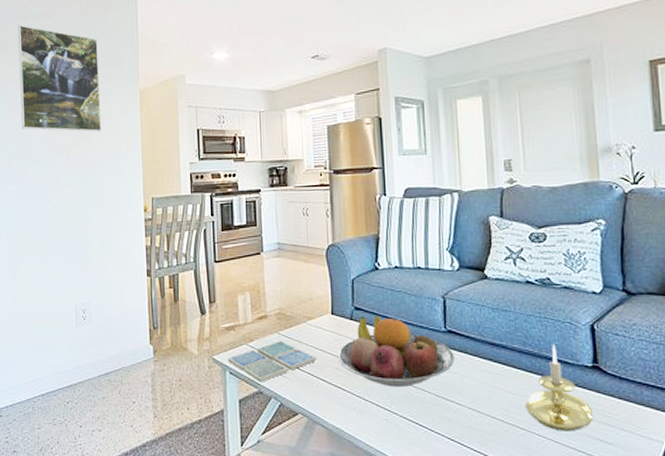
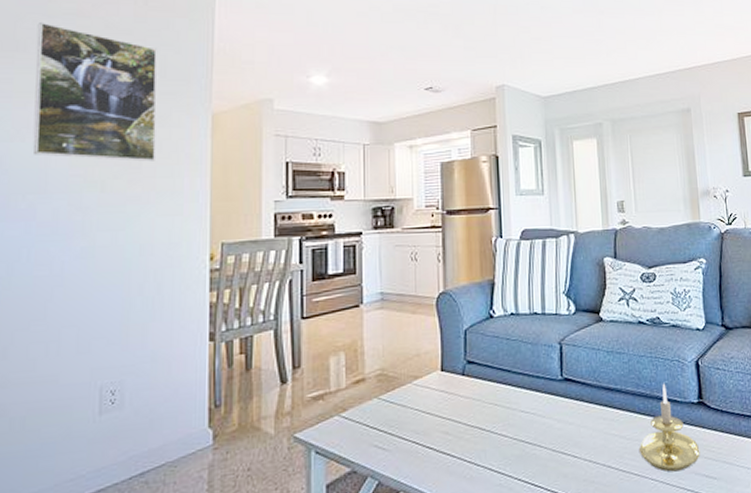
drink coaster: present [227,340,317,382] -> none [313,406,423,460]
fruit bowl: present [337,316,455,388] -> none [447,369,571,447]

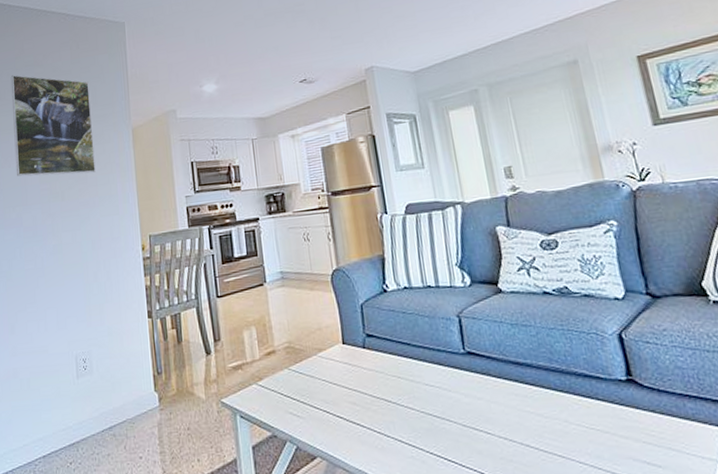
candle holder: present [638,383,700,472] -> none [560,358,637,456]

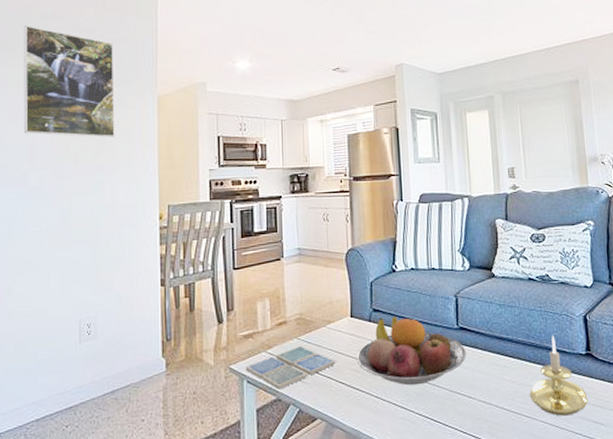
drink coaster: none [237,376,332,425] -> present [245,345,336,390]
fruit bowl: none [353,342,479,420] -> present [356,317,466,386]
candle holder: none [560,358,637,456] -> present [529,335,588,416]

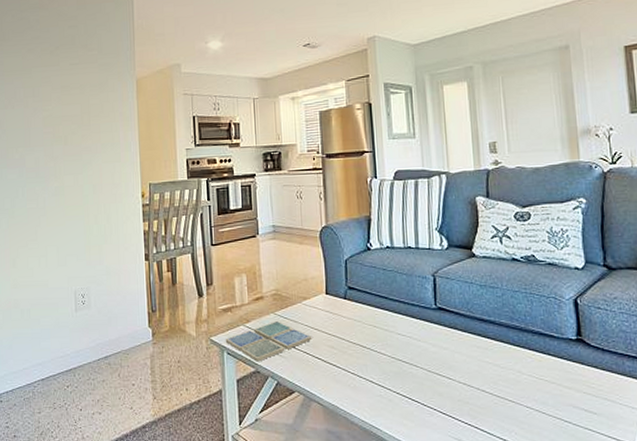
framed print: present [23,26,115,138] -> none [15,16,99,120]
fruit bowl: present [356,317,466,386] -> none [332,295,445,364]
candle holder: present [529,335,588,416] -> none [513,318,579,402]

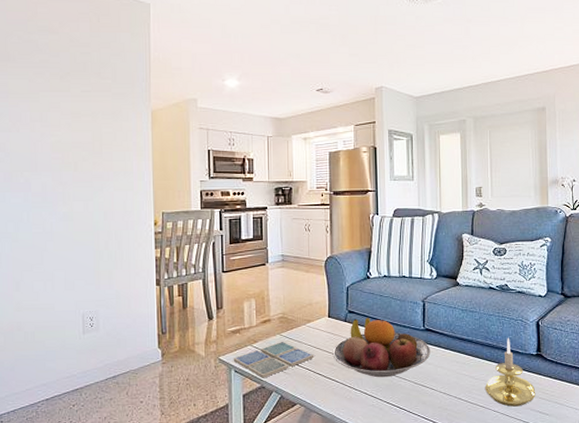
fruit bowl: none [332,295,445,364] -> present [332,318,431,378]
candle holder: none [513,318,579,402] -> present [484,337,536,407]

